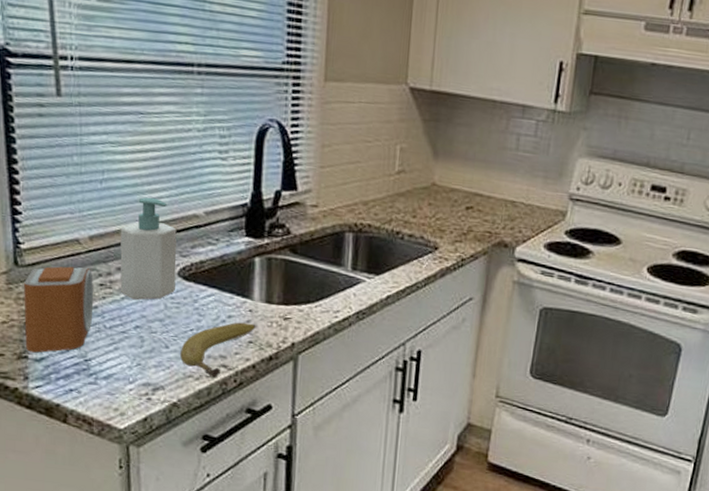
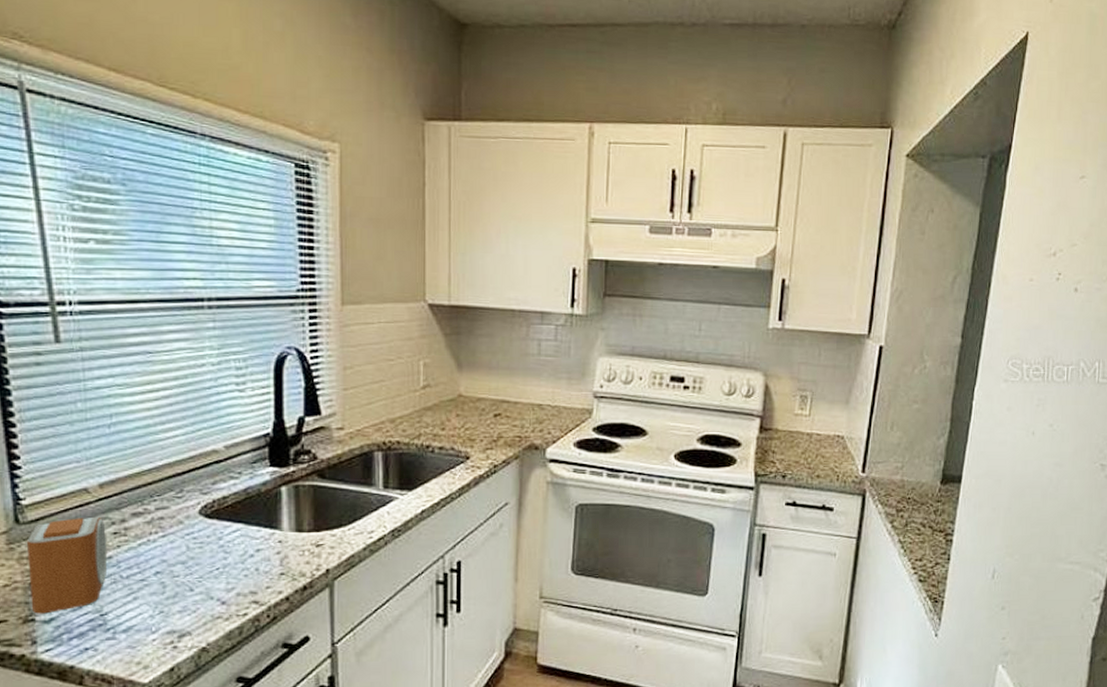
soap bottle: present [120,197,177,300] -> none [133,437,197,545]
fruit: present [180,322,256,378] -> none [207,555,287,616]

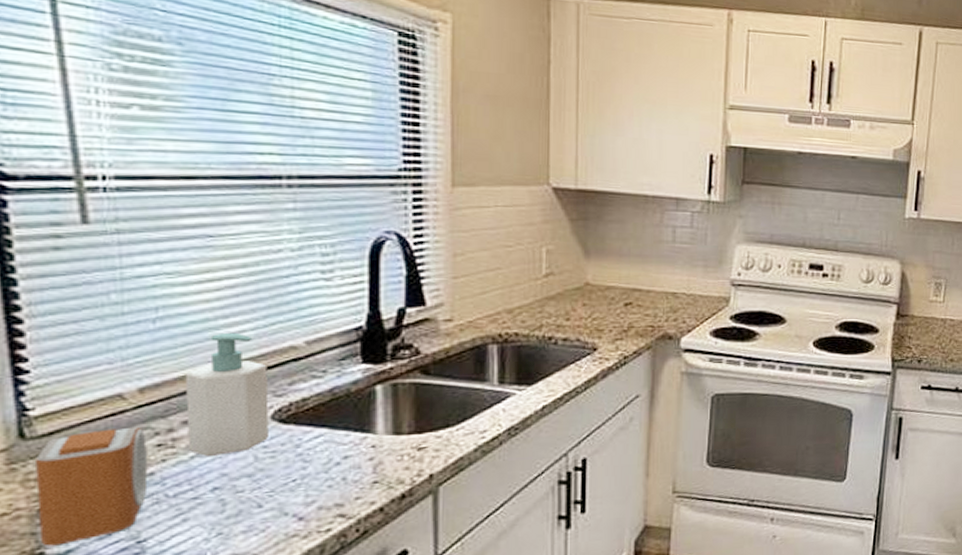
soap bottle: none [133,437,197,545] -> present [185,332,269,457]

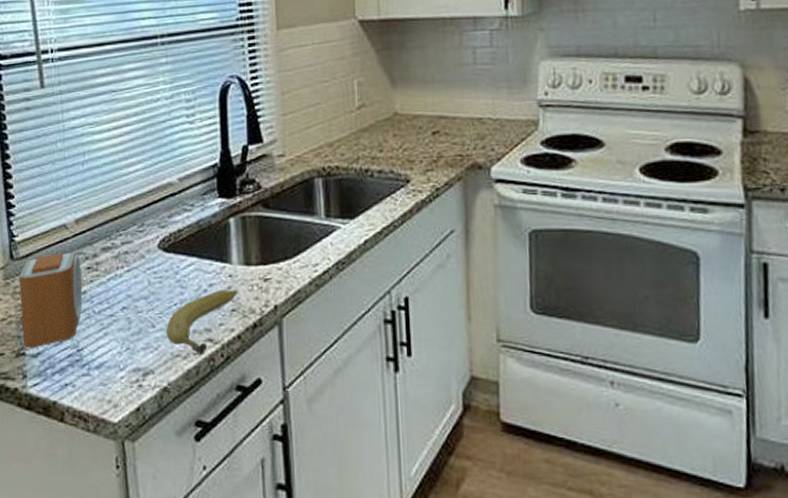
soap bottle: present [185,332,269,457] -> none [102,171,157,280]
fruit: none [280,460,382,532] -> present [167,290,238,354]

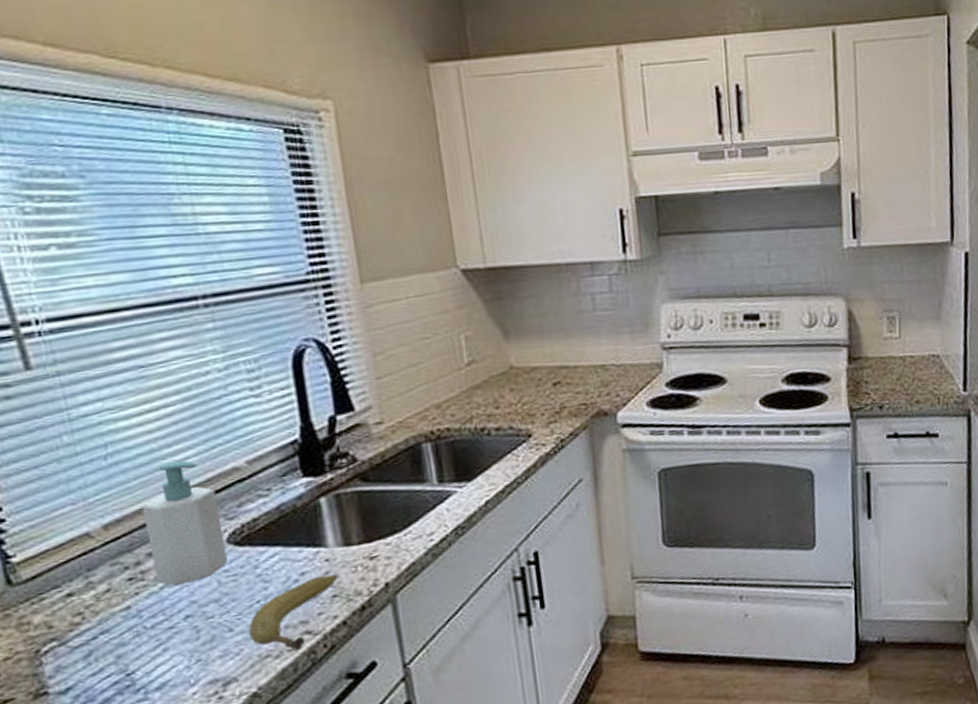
alarm clock: present [18,252,83,348] -> none [24,563,127,686]
soap bottle: none [102,171,157,280] -> present [141,460,228,587]

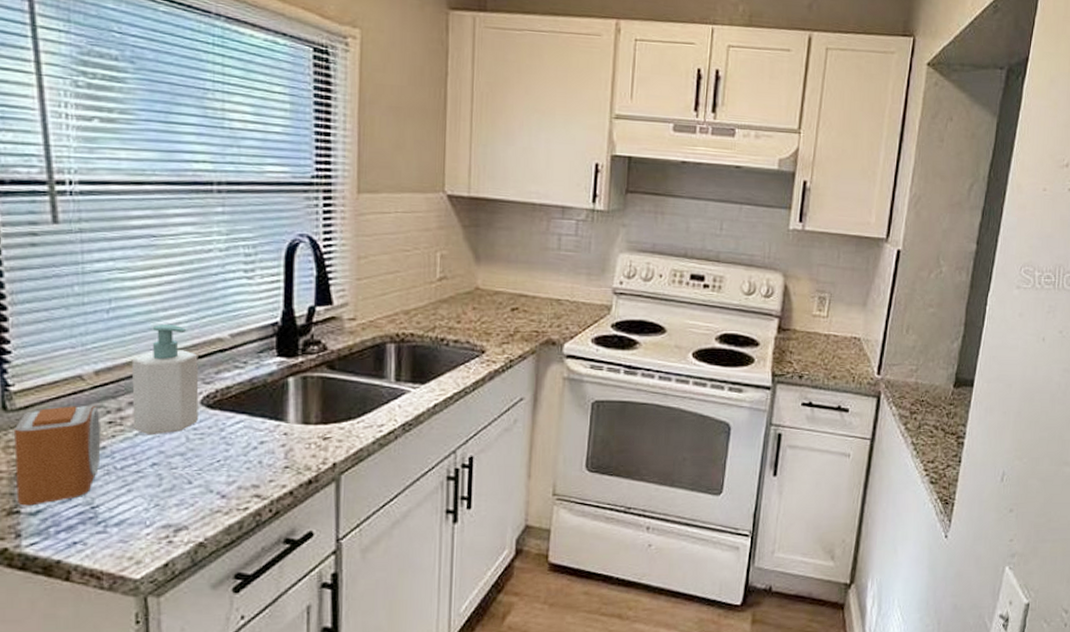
alarm clock: none [24,563,127,686] -> present [13,405,102,506]
fruit: present [249,574,338,651] -> none [206,447,292,510]

